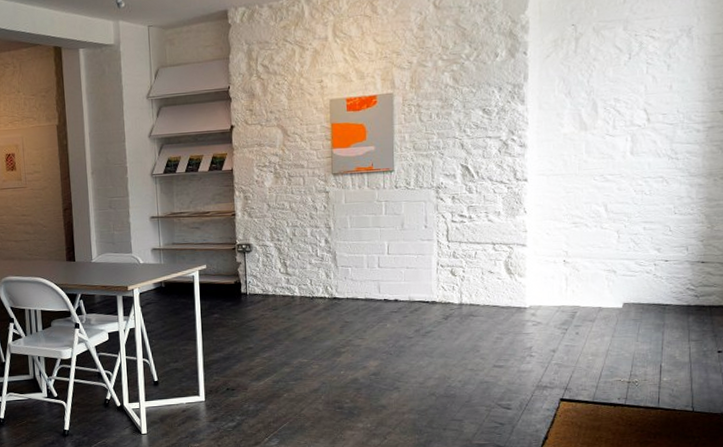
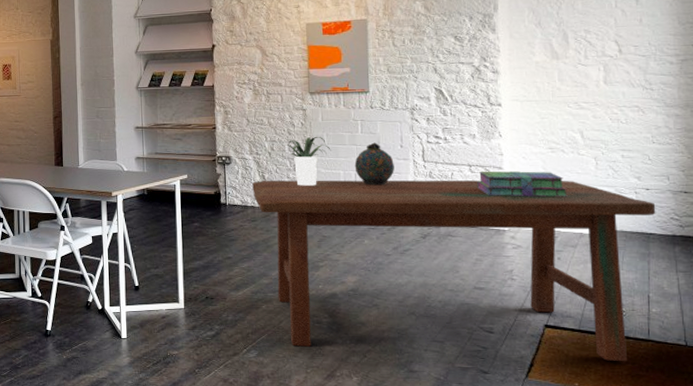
dining table: none [273,255,673,433] -> present [252,180,656,361]
potted plant: none [307,219,354,272] -> present [285,136,331,186]
snuff bottle: none [378,223,418,268] -> present [354,142,394,186]
stack of books: none [500,247,589,274] -> present [477,171,568,198]

